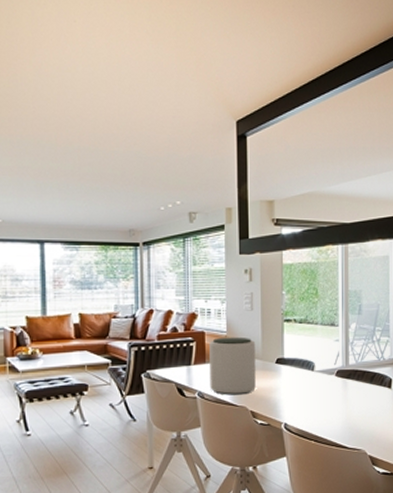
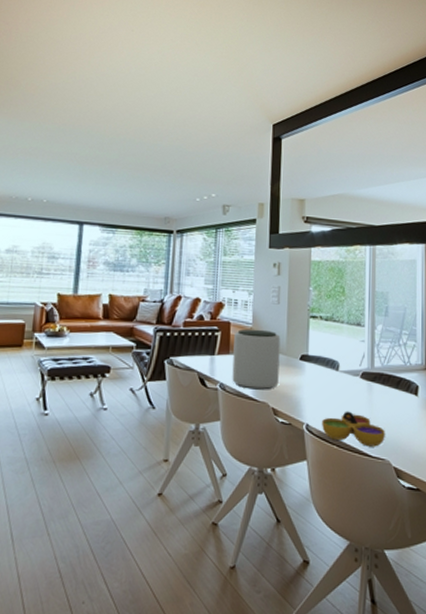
decorative bowl: none [300,408,360,439] -> present [322,411,385,447]

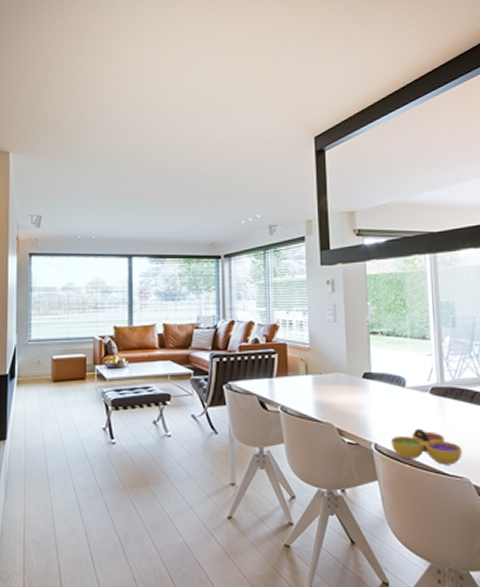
plant pot: present [232,329,281,390] -> none [292,349,342,411]

